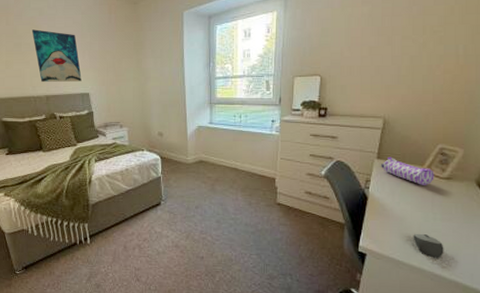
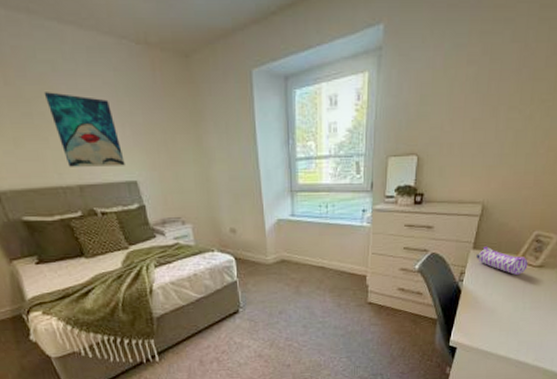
computer mouse: present [413,233,444,258] -> none [502,323,530,346]

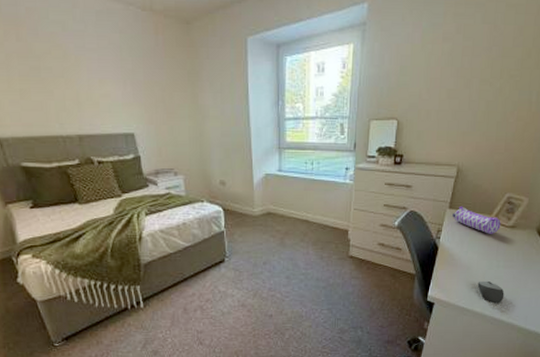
wall art: present [43,92,125,167] -> none [53,49,124,119]
computer mouse: none [502,323,530,346] -> present [477,280,505,304]

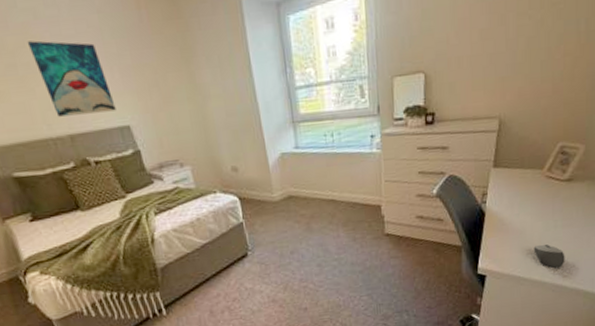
wall art: none [53,49,124,119] -> present [27,40,116,117]
pencil case: present [451,206,501,234] -> none [497,163,555,192]

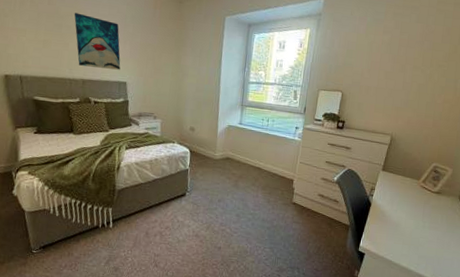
computer mouse: present [533,244,565,269] -> none [405,238,429,261]

